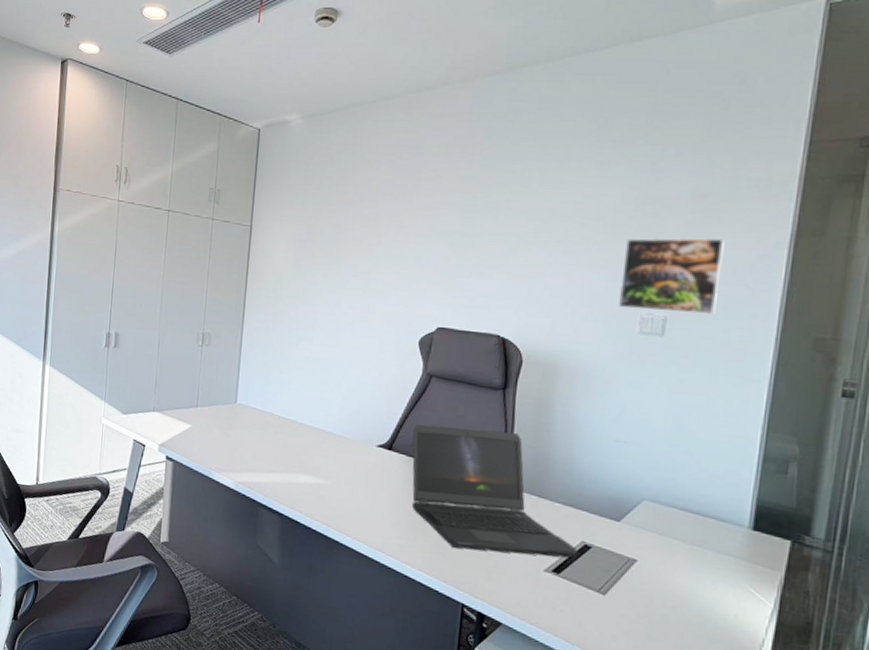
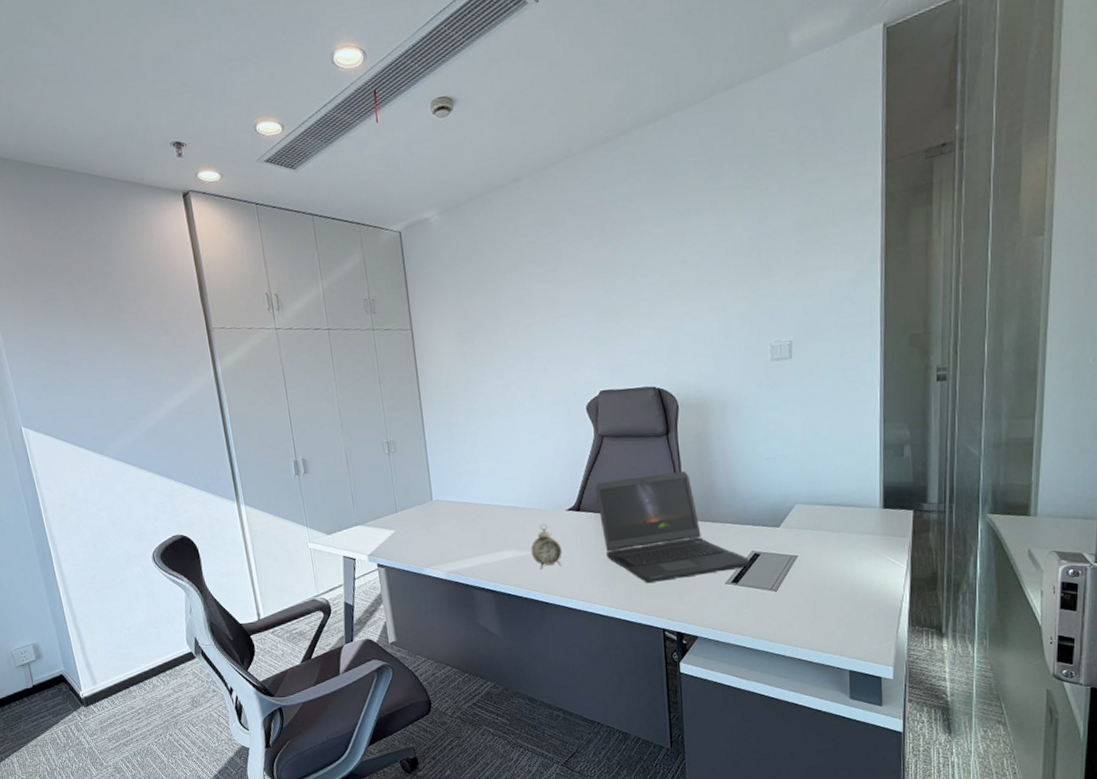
alarm clock: none [329,455,364,505] -> present [531,524,562,570]
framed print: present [619,237,725,315] -> none [749,261,831,341]

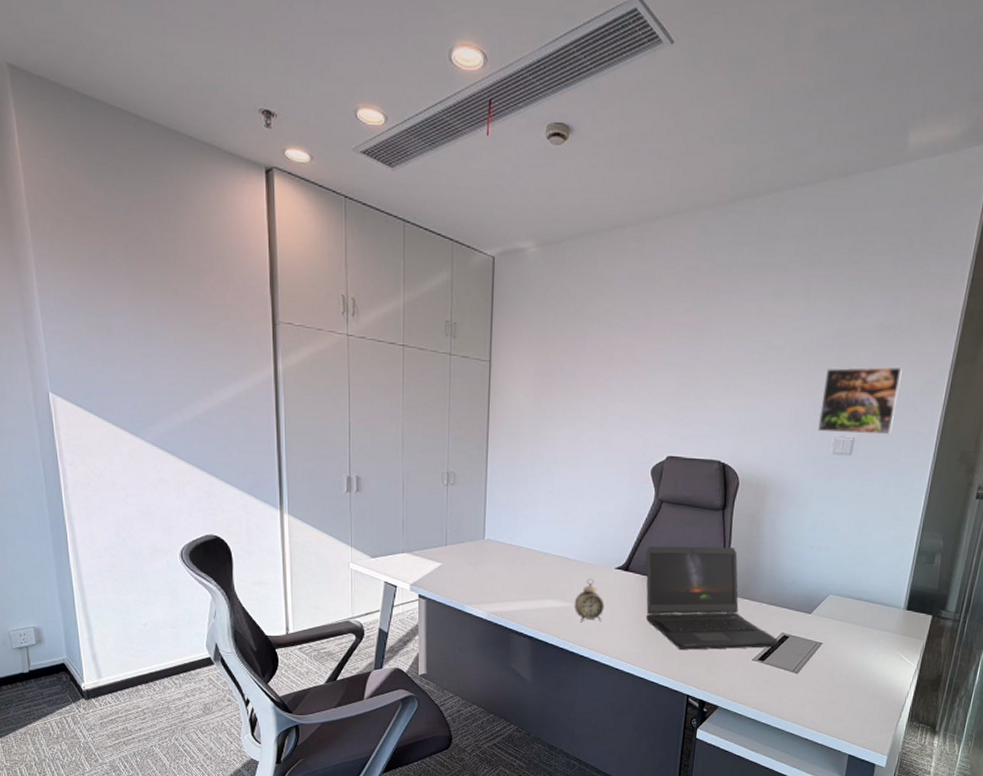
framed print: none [749,261,831,341] -> present [818,367,902,435]

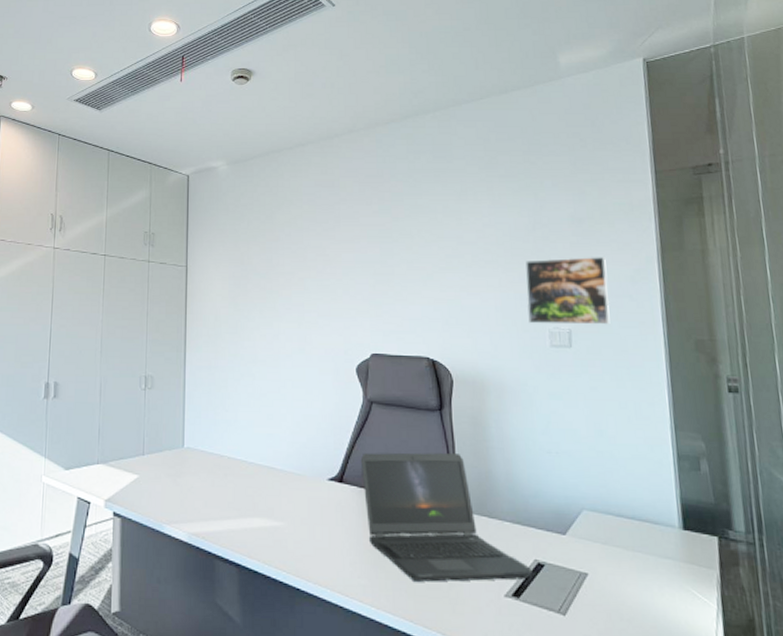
alarm clock: present [574,578,605,623] -> none [285,492,320,546]

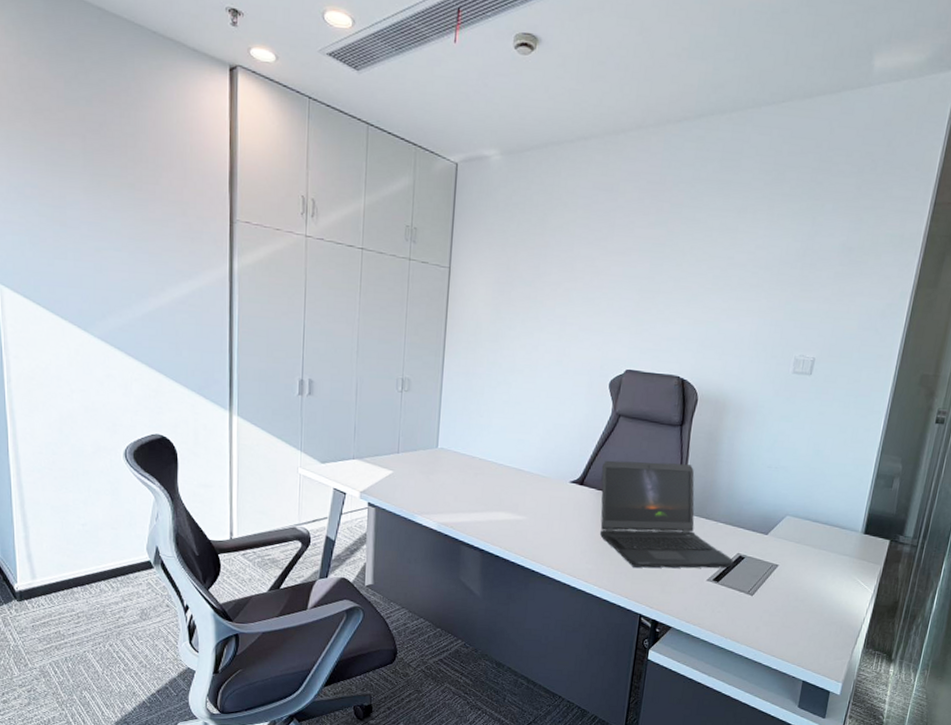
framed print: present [525,256,611,325] -> none [778,286,864,356]

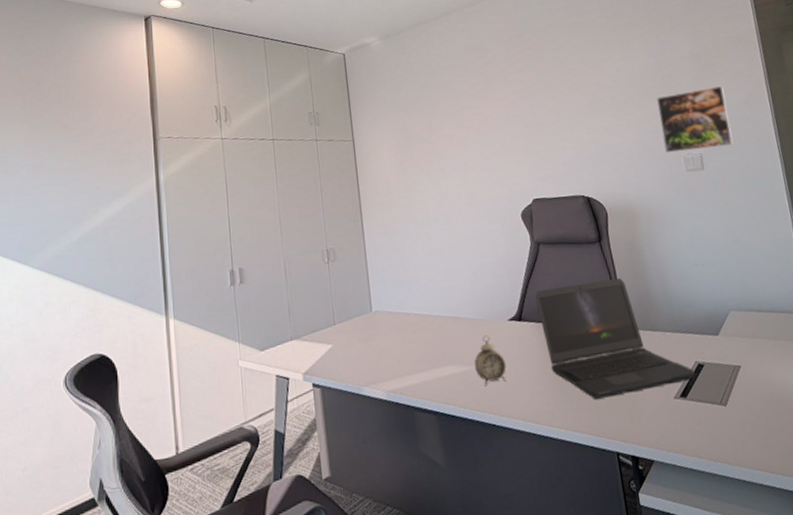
alarm clock: none [526,491,558,537] -> present [474,335,507,386]
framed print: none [778,286,864,356] -> present [656,85,734,154]

